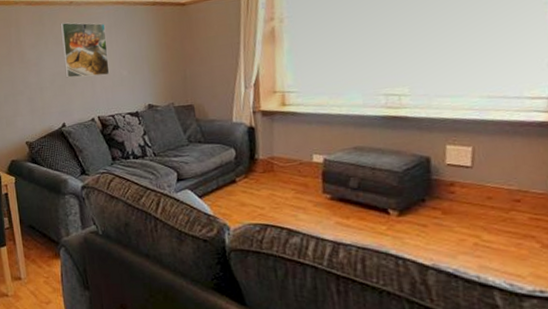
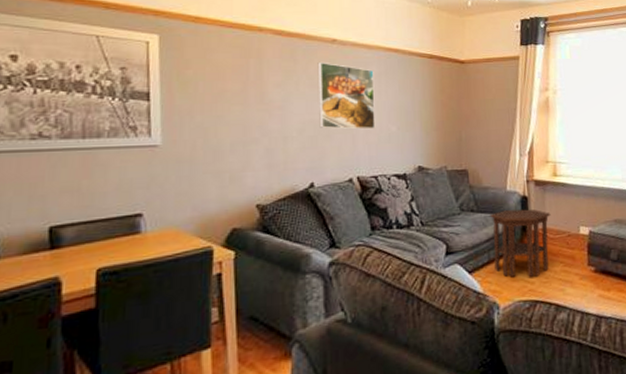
side table: none [217,139,280,202] -> present [490,209,551,277]

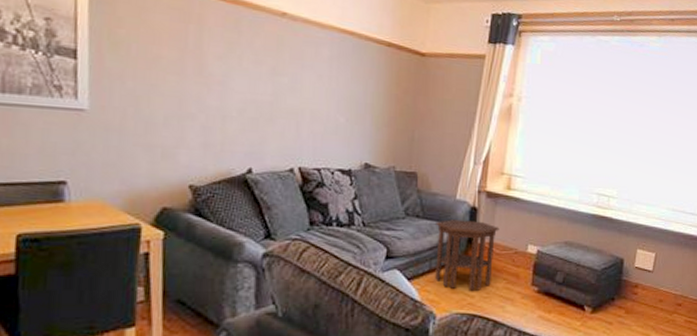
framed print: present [317,61,376,130] -> none [262,36,326,118]

